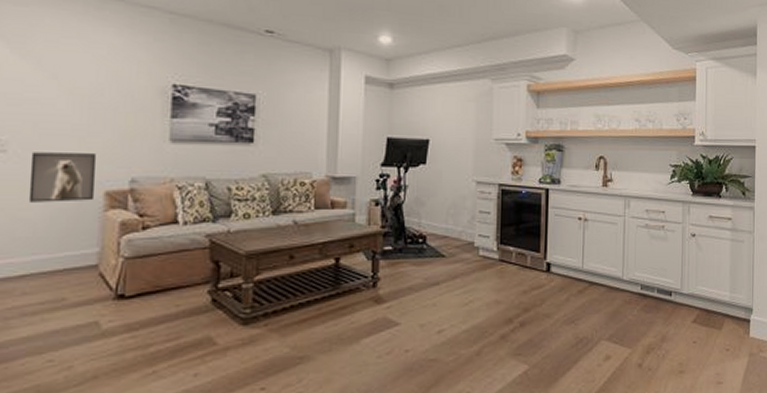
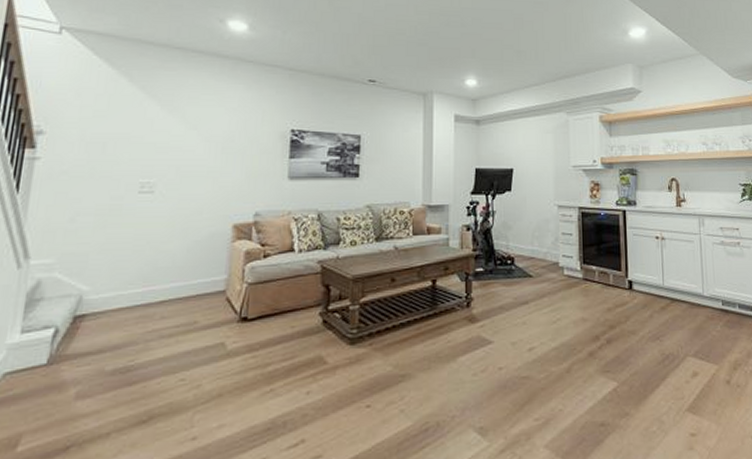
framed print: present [28,152,97,203] -> none [169,192,227,236]

